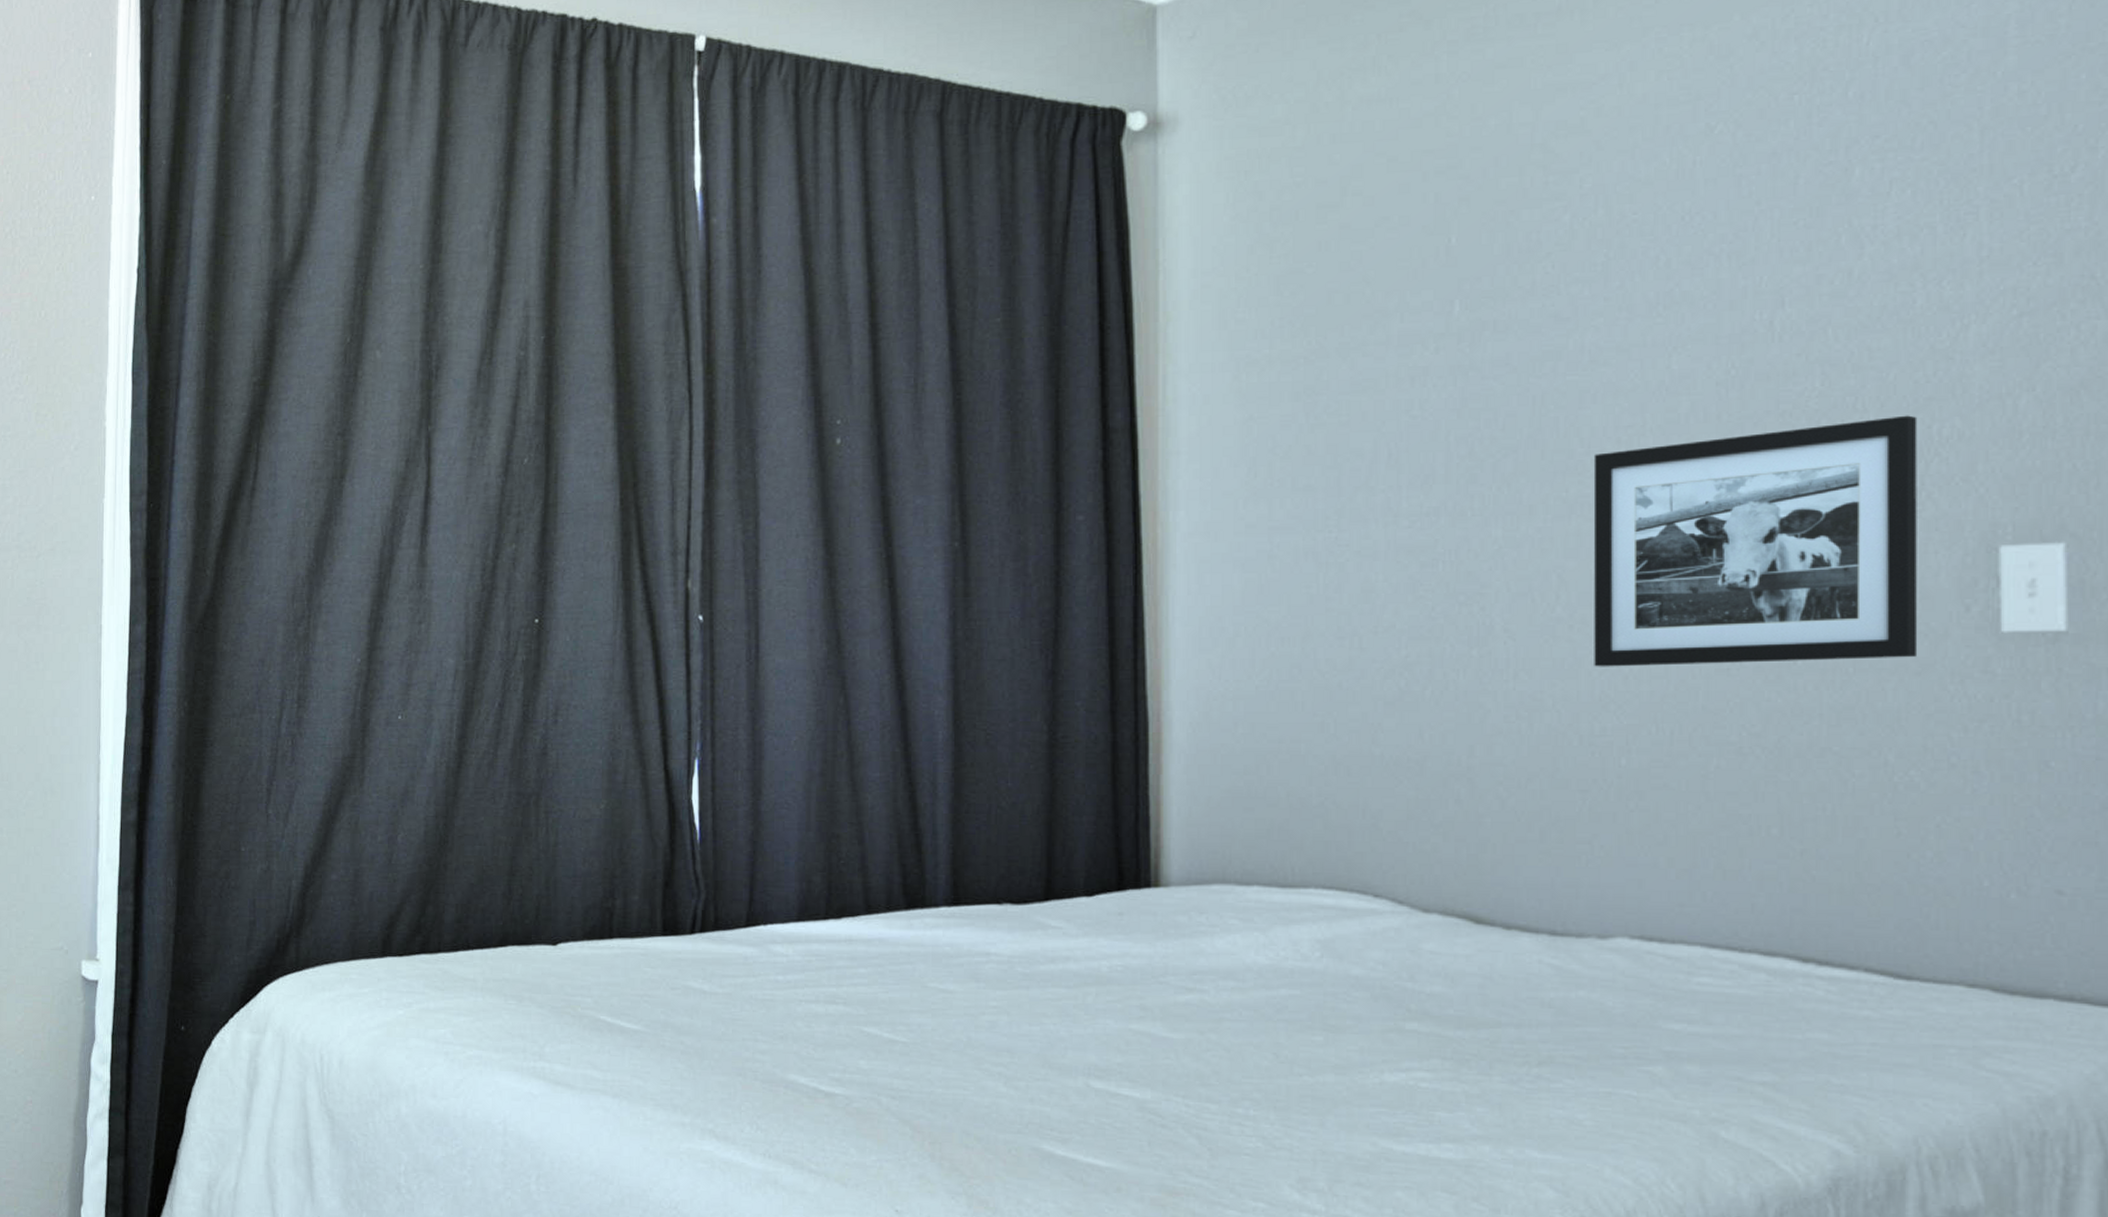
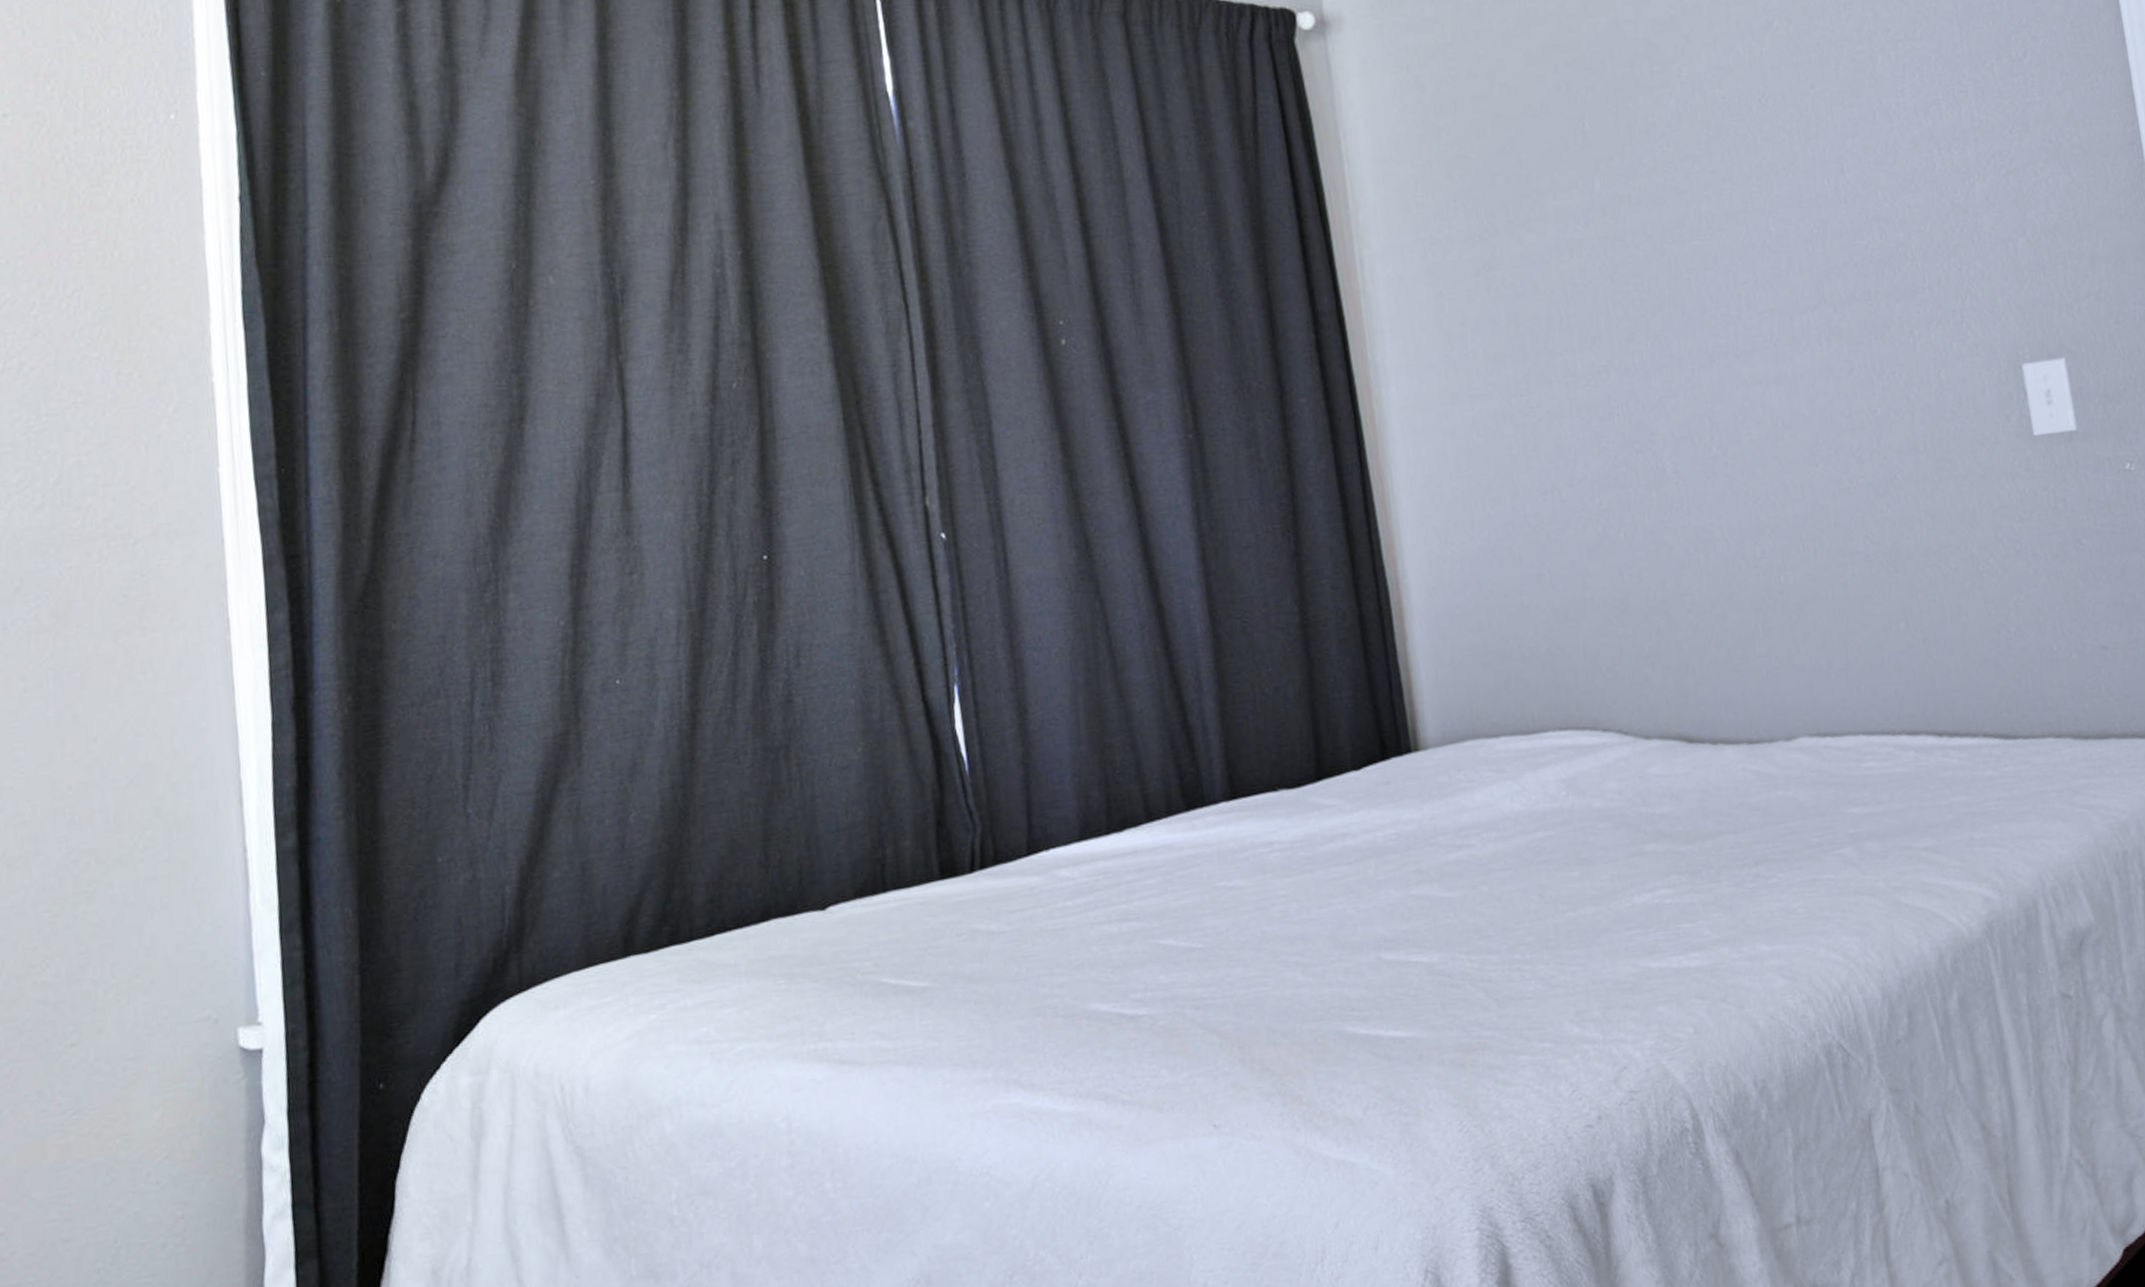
picture frame: present [1593,415,1918,667] -> none [1722,260,1980,498]

